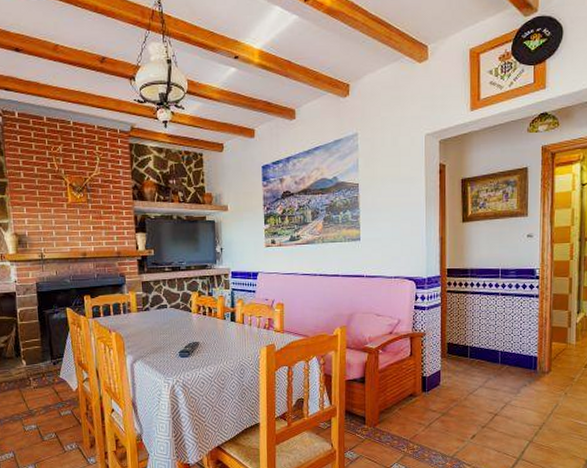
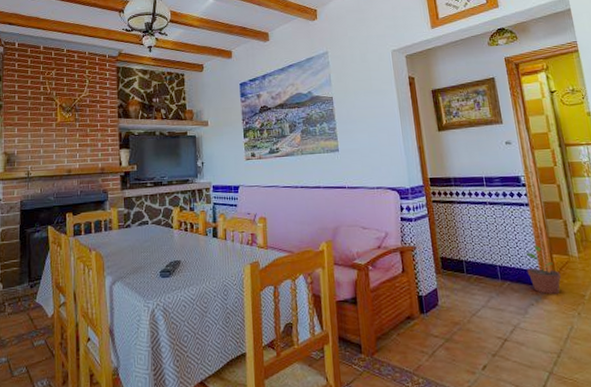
potted plant: none [526,333,556,378] -> present [525,245,561,295]

